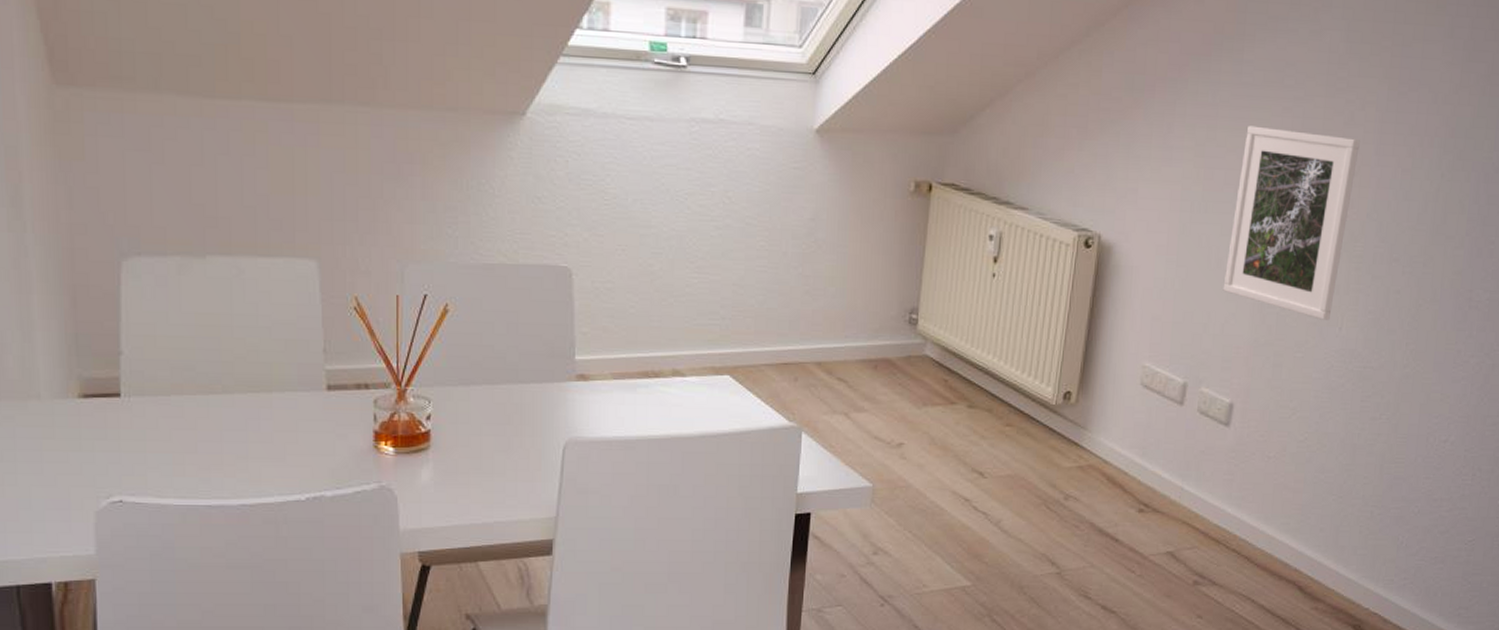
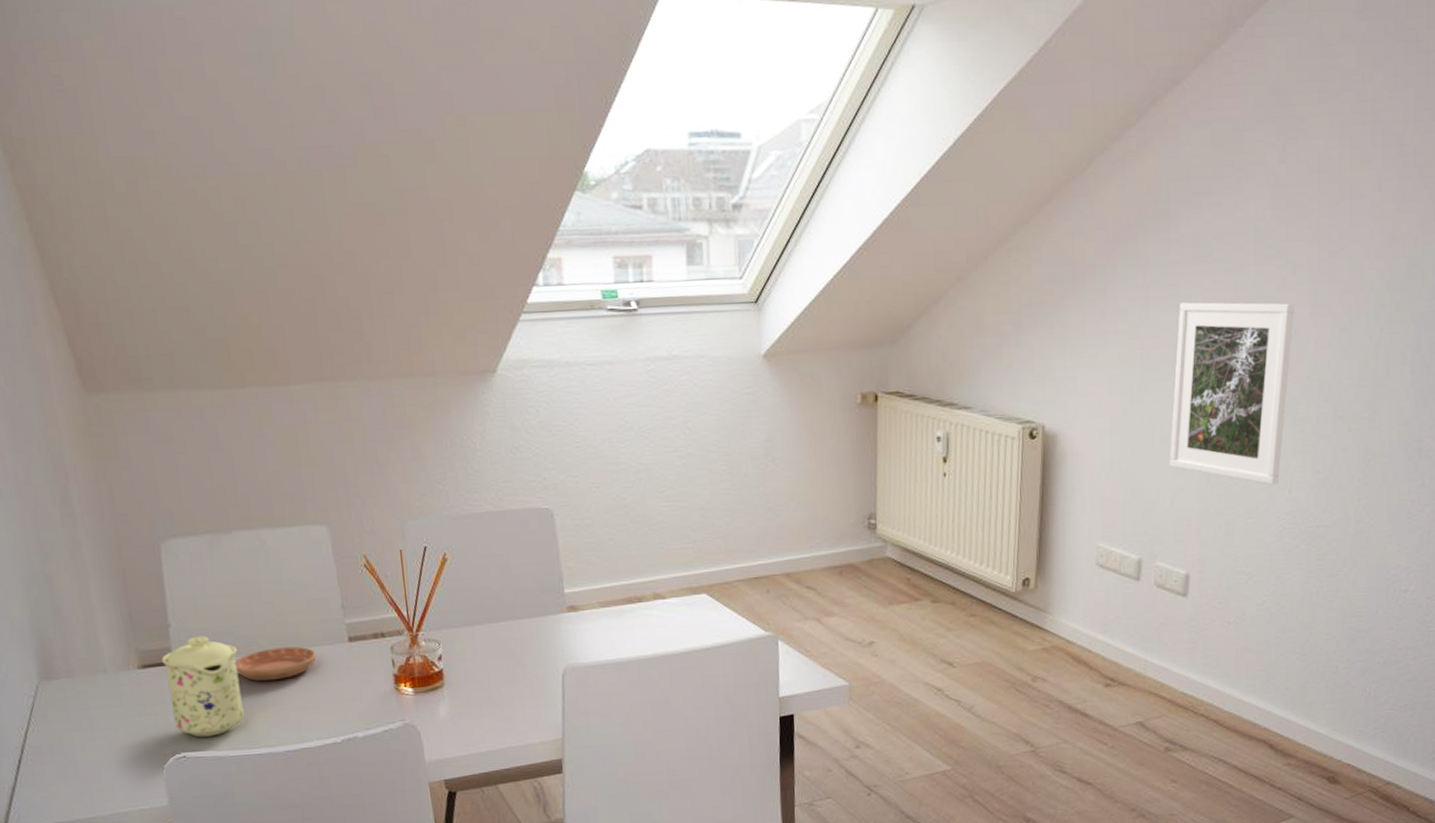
mug: none [107,368,198,481] -> present [162,636,244,737]
saucer: none [193,389,288,426] -> present [235,646,317,682]

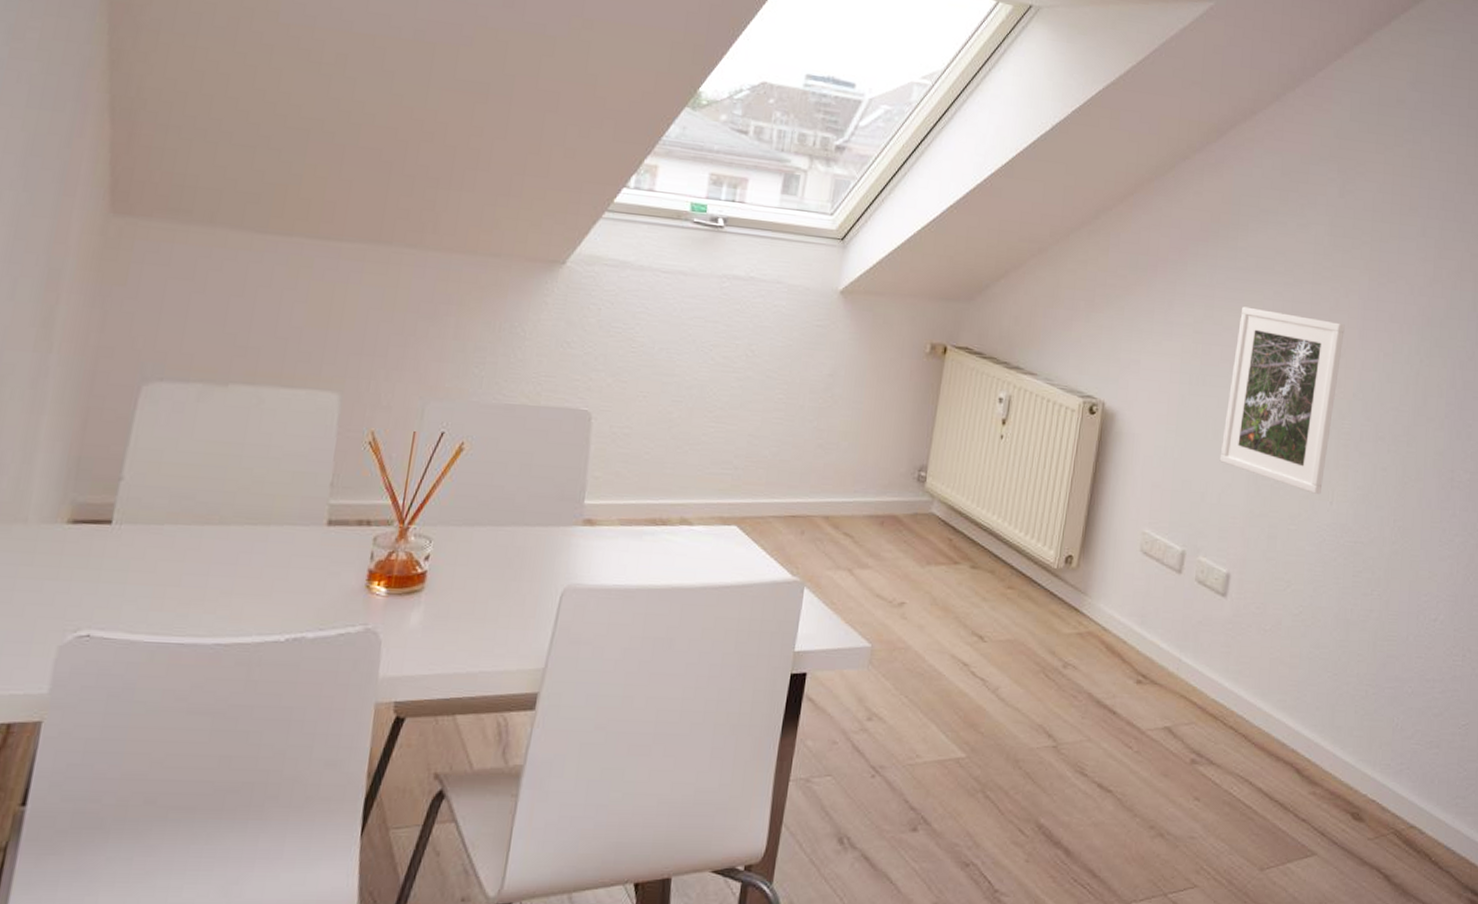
mug: present [162,636,244,737] -> none [89,495,194,615]
saucer: present [235,646,317,682] -> none [185,520,286,559]

